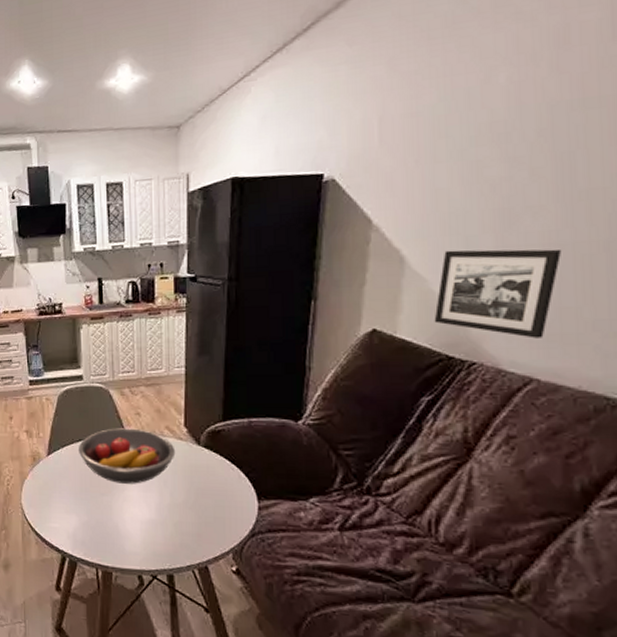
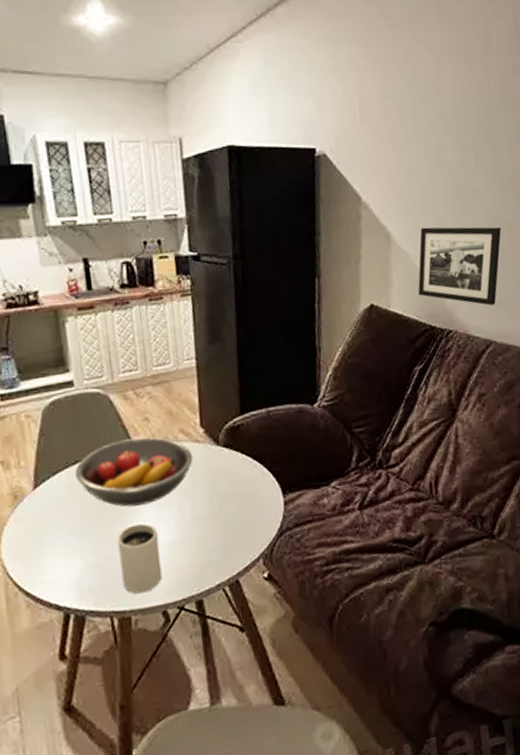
mug: none [106,498,141,556] -> present [117,523,163,594]

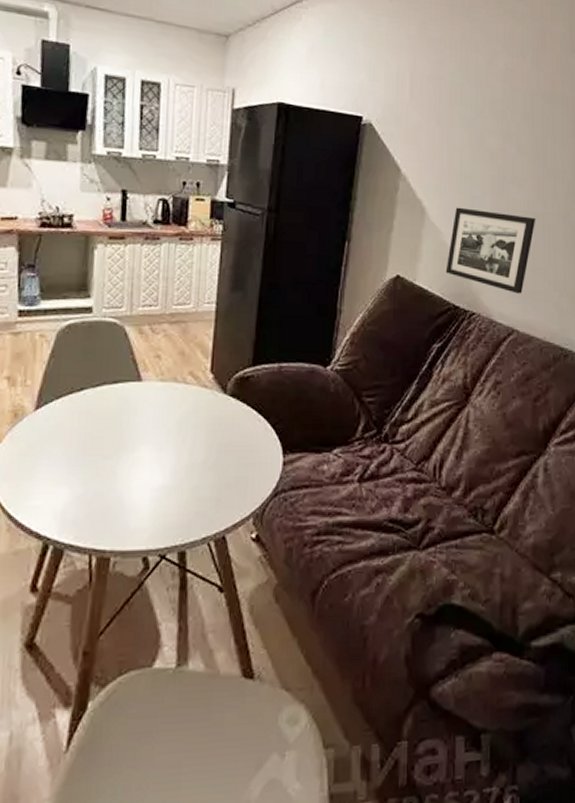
fruit bowl: present [75,437,194,507] -> none [79,373,199,443]
mug: present [117,523,163,594] -> none [107,462,152,535]

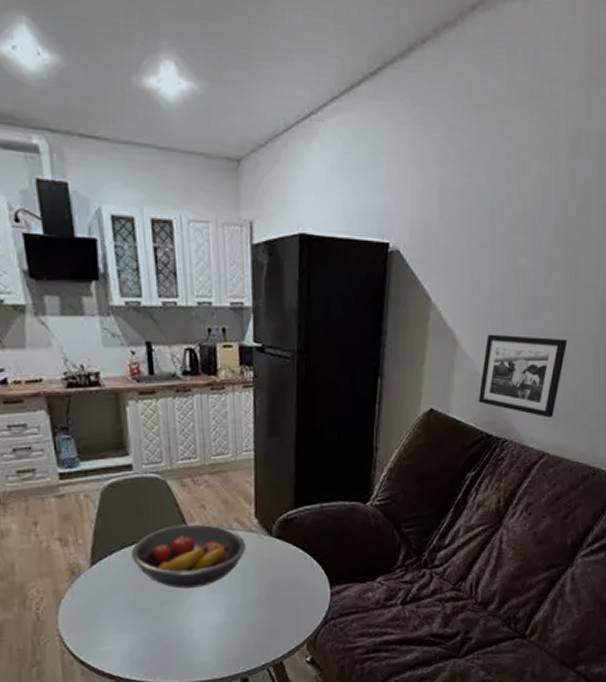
fruit bowl: none [79,373,199,443] -> present [131,523,247,589]

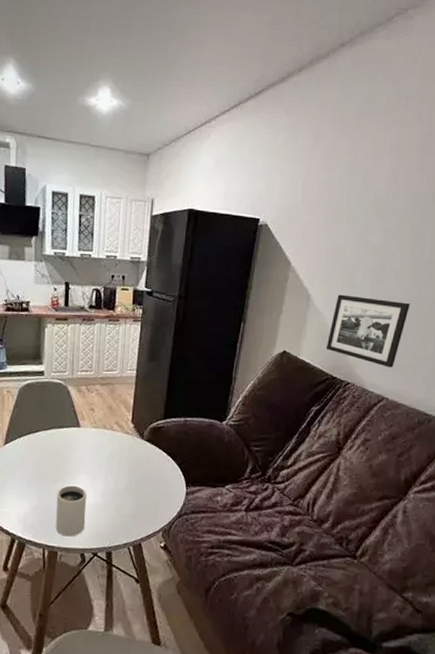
fruit bowl: present [131,523,247,589] -> none [35,421,122,472]
mug: none [169,604,211,669] -> present [56,485,87,537]

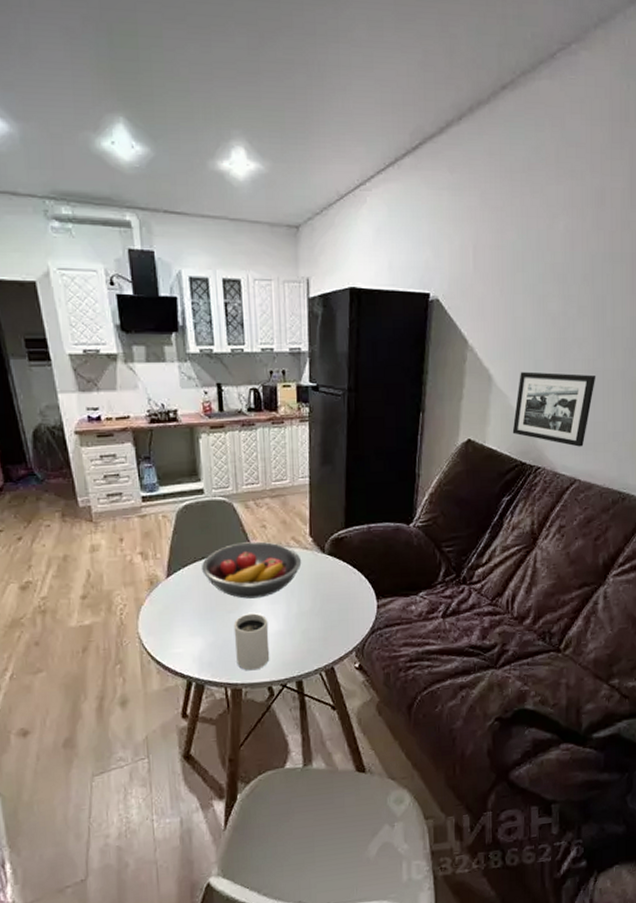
fruit bowl: none [35,421,122,472] -> present [202,541,302,599]

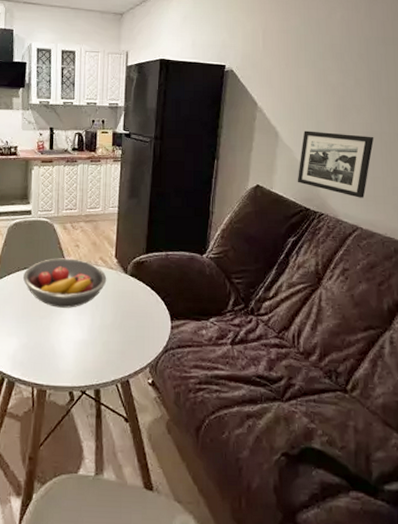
mug: present [233,613,270,671] -> none [44,321,74,374]

